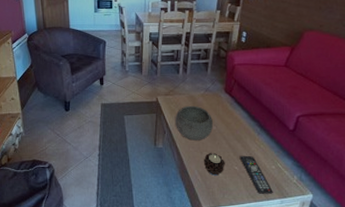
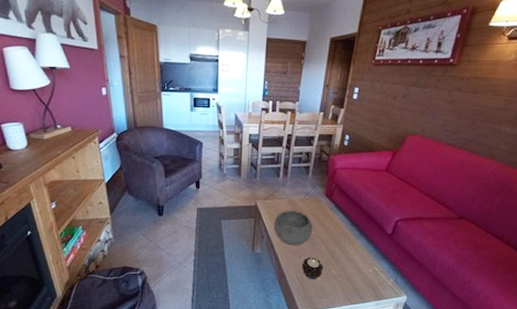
remote control: present [239,155,274,194] -> none [337,259,370,297]

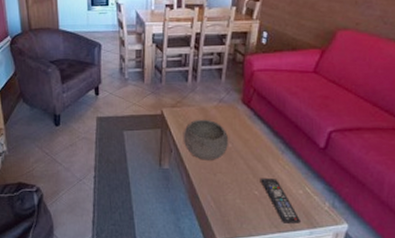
candle: present [301,257,323,280] -> none [217,175,243,202]
remote control: none [337,259,370,297] -> present [260,177,302,223]

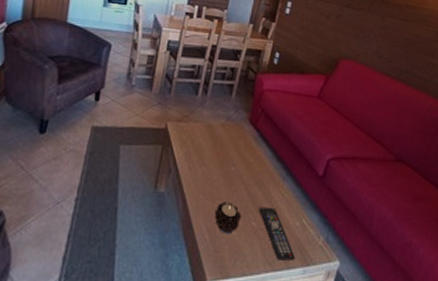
bowl: present [184,119,229,160] -> none [185,137,232,185]
candle: none [217,175,243,202] -> present [214,202,241,234]

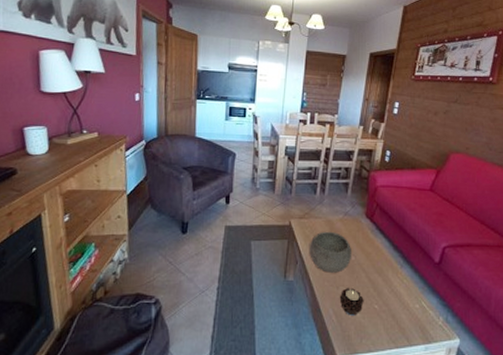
bowl: none [185,137,232,185] -> present [310,231,352,273]
remote control: present [258,206,296,260] -> none [380,291,418,339]

